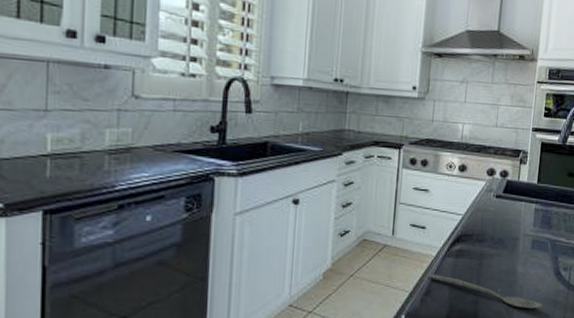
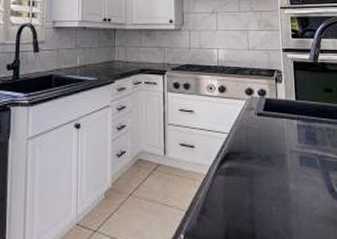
spoon: present [428,274,542,309] -> none [202,192,321,229]

